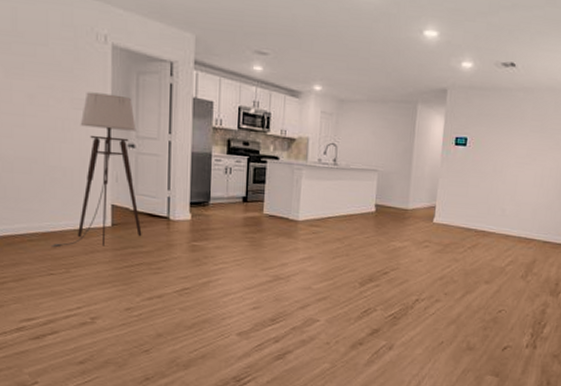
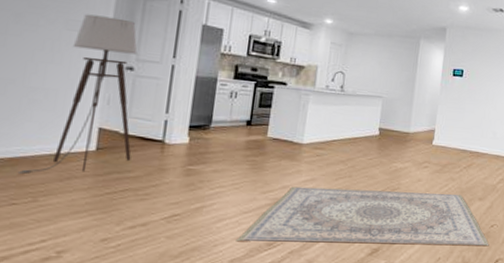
area rug: none [242,264,497,333] -> present [236,186,489,247]

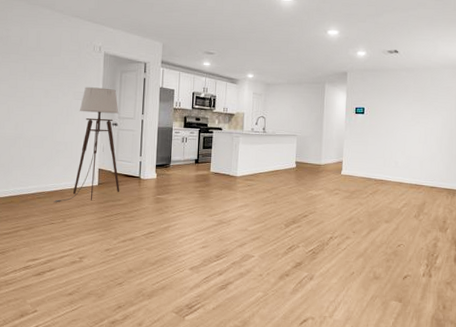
area rug: present [236,186,489,247] -> none [193,211,398,264]

